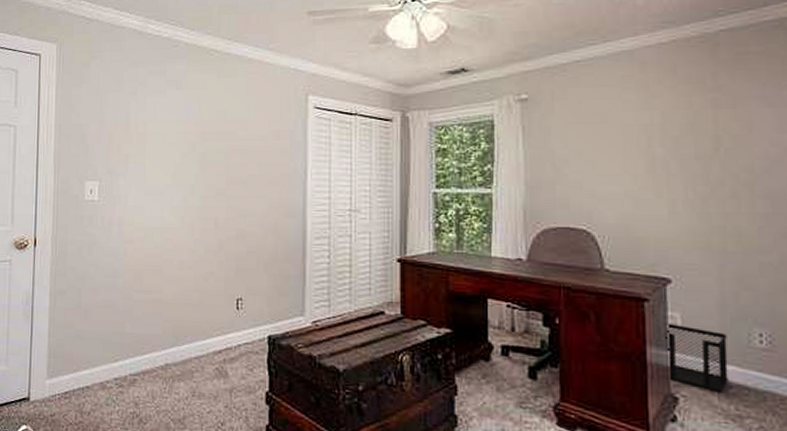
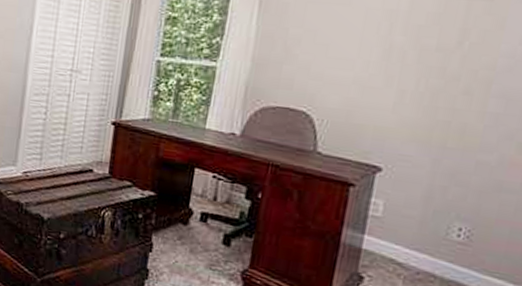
wastebasket: present [666,322,729,393] -> none [357,208,426,278]

